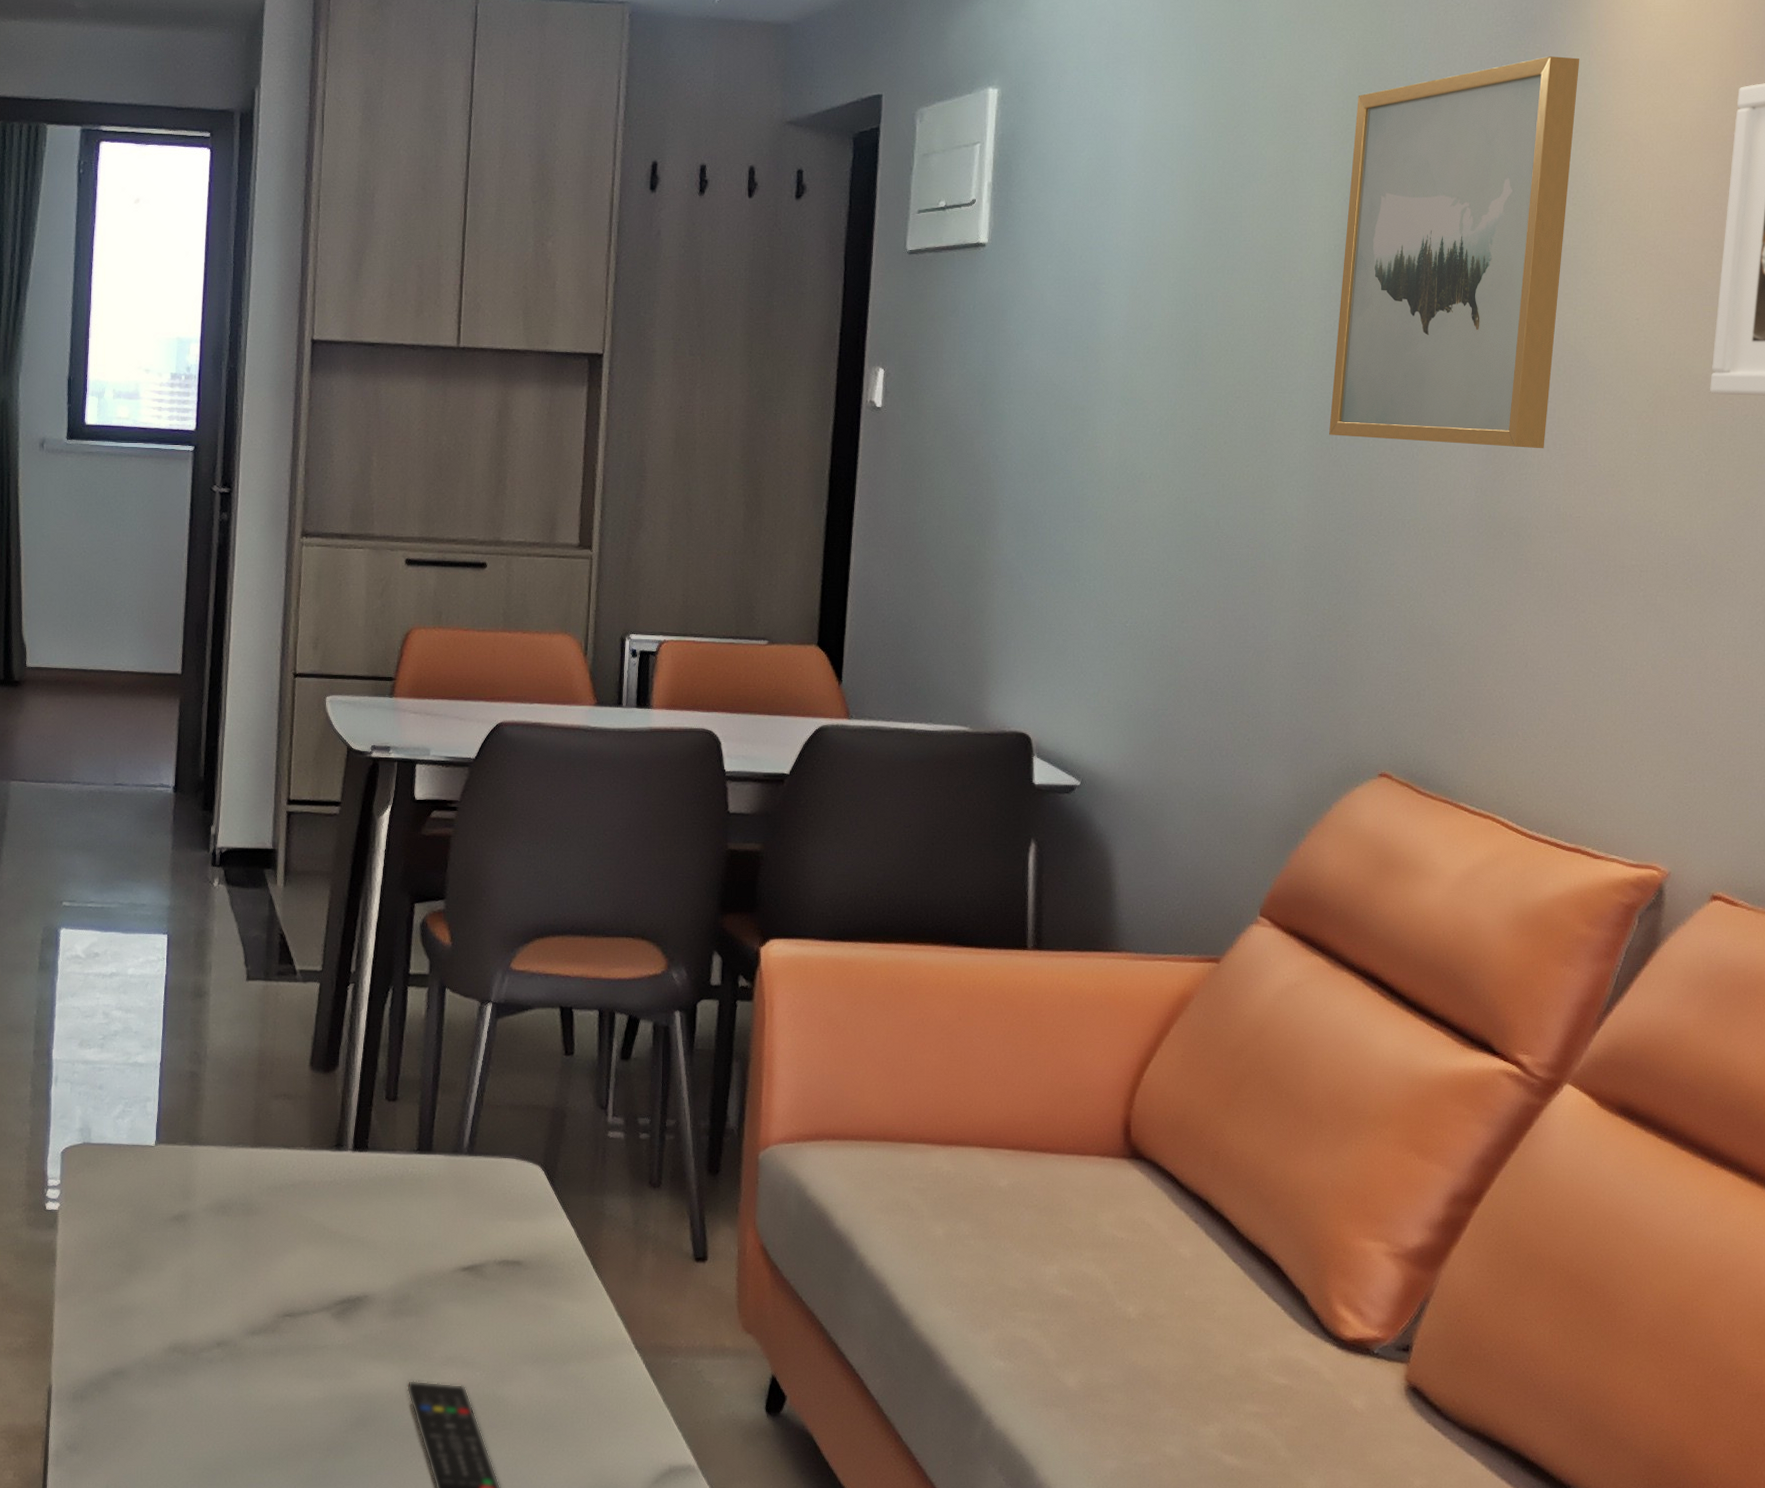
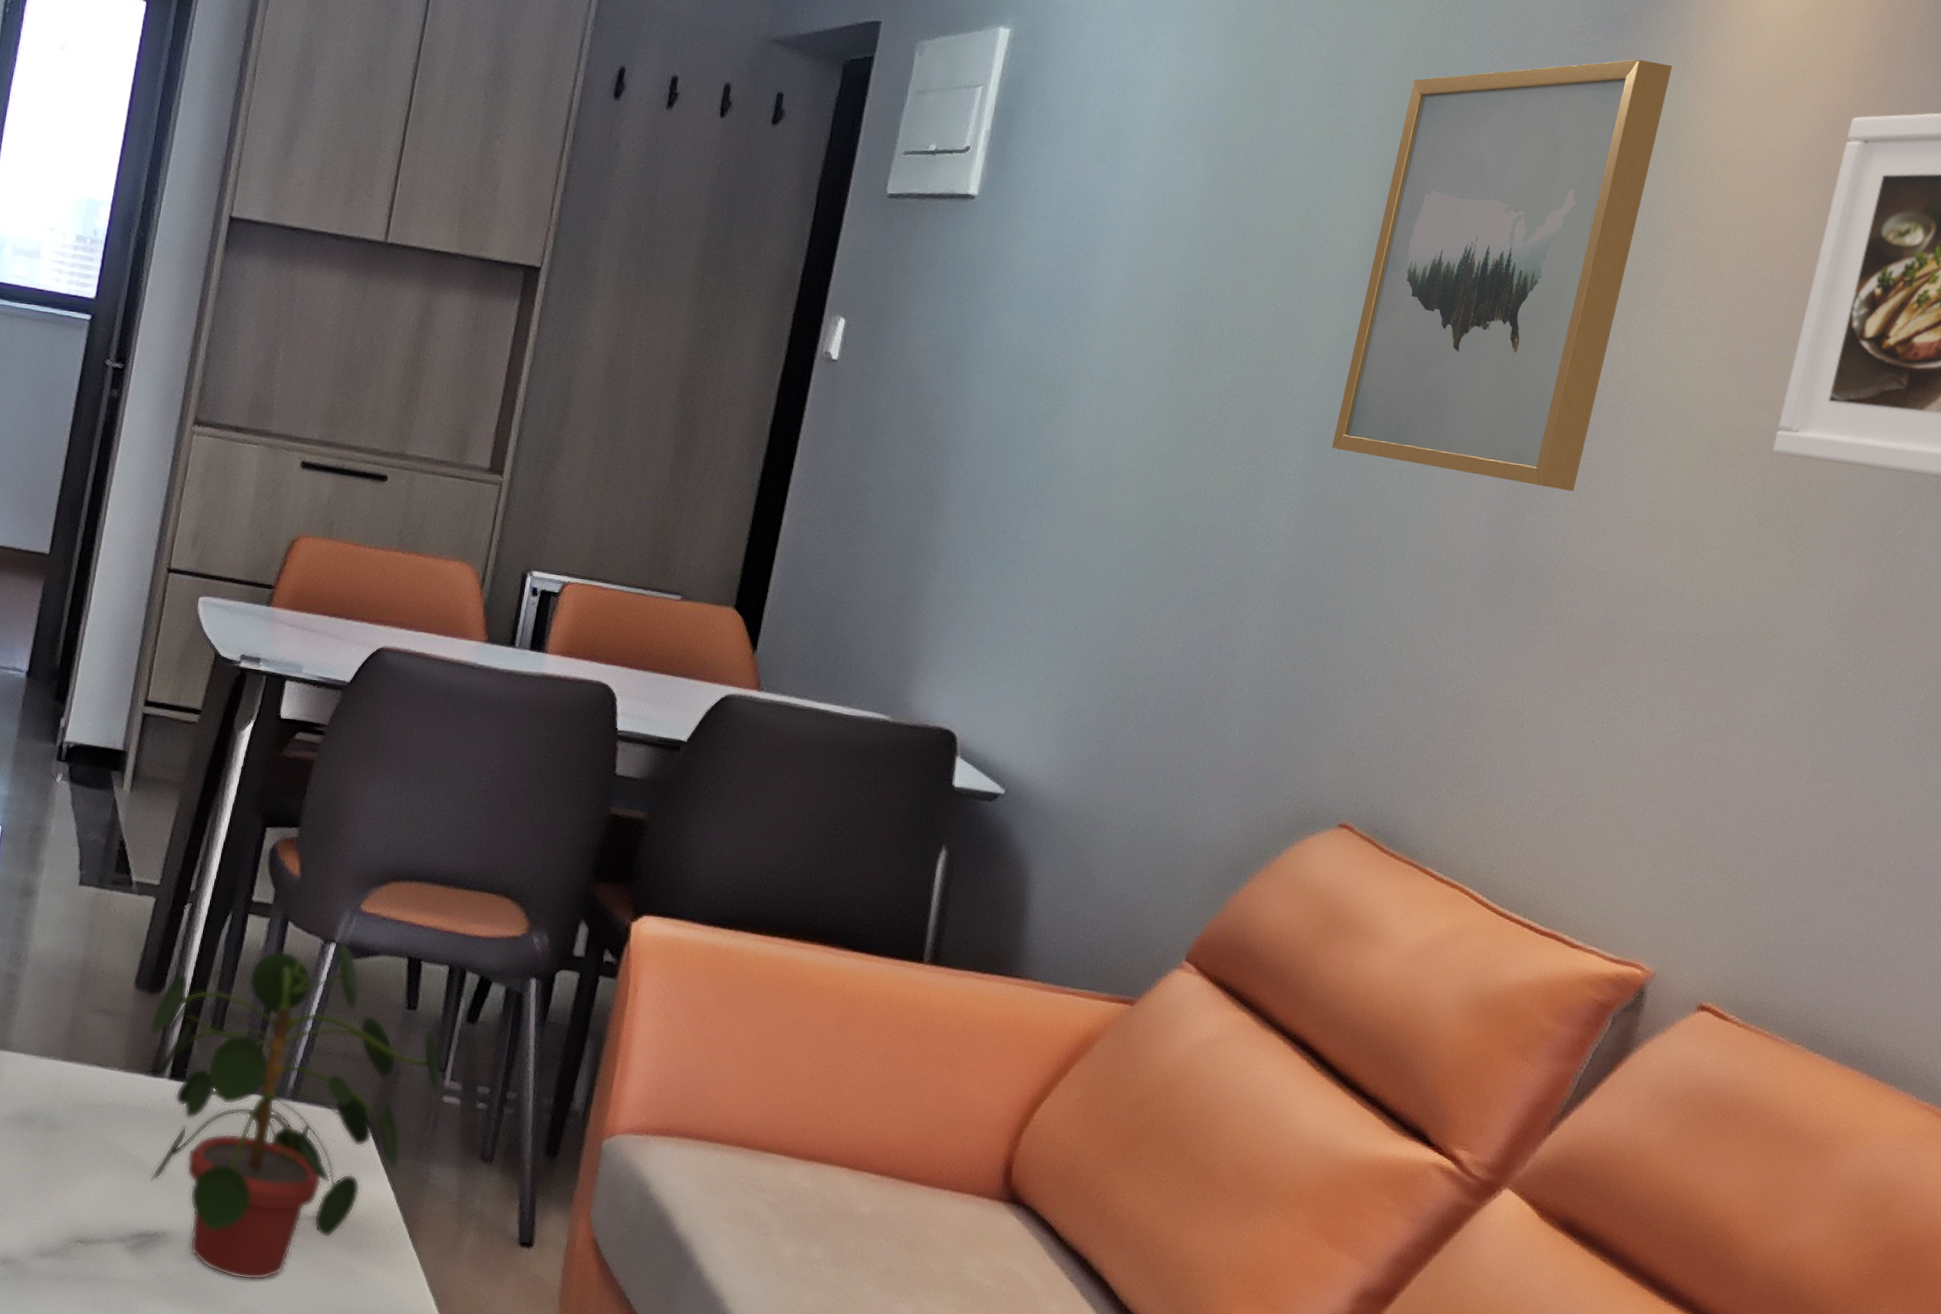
potted plant: none [329,1000,607,1330] -> present [149,941,443,1281]

